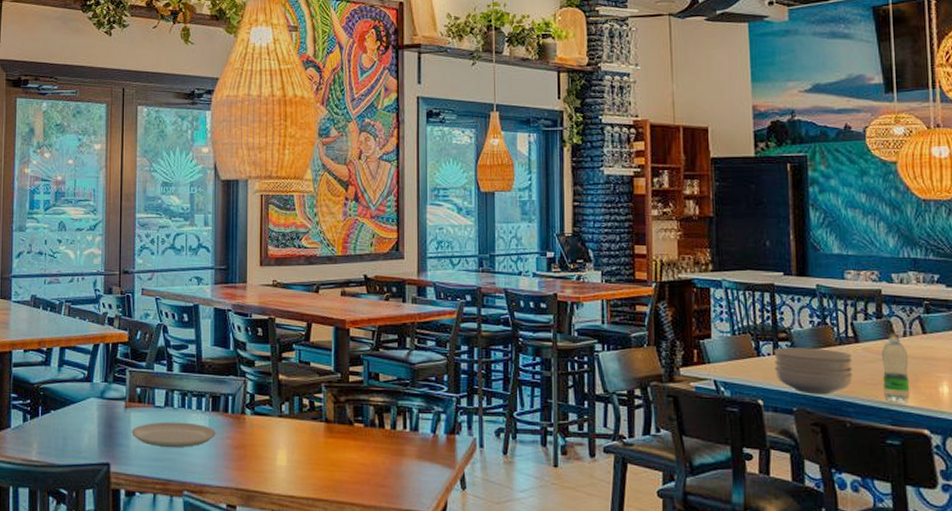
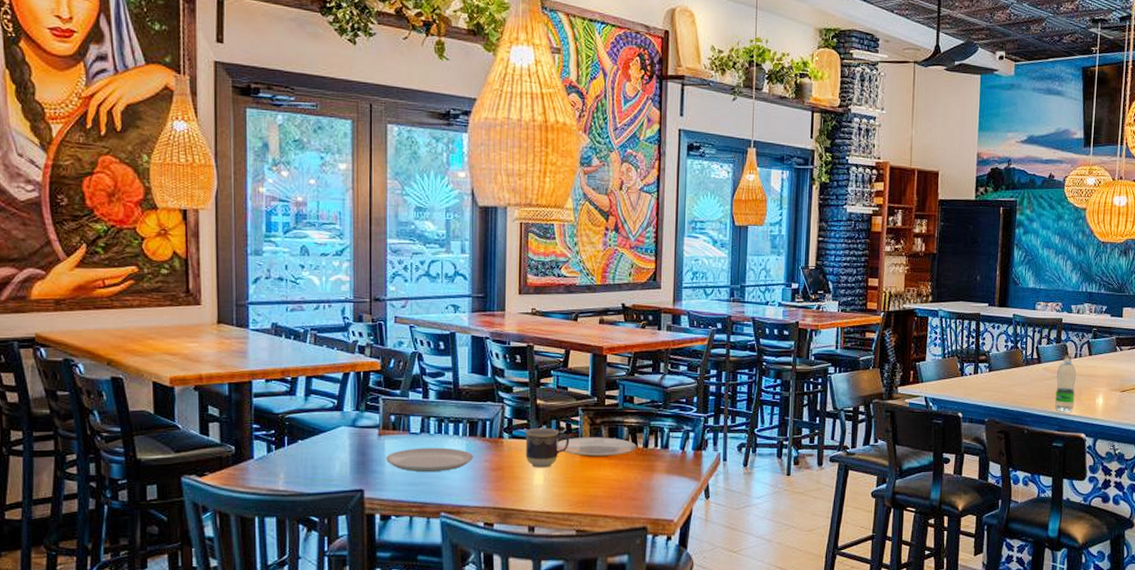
cup: none [268,404,313,448] -> present [525,427,570,468]
plate: none [300,416,384,438] -> present [557,437,637,457]
bowl: present [773,347,853,395] -> none [974,368,1034,408]

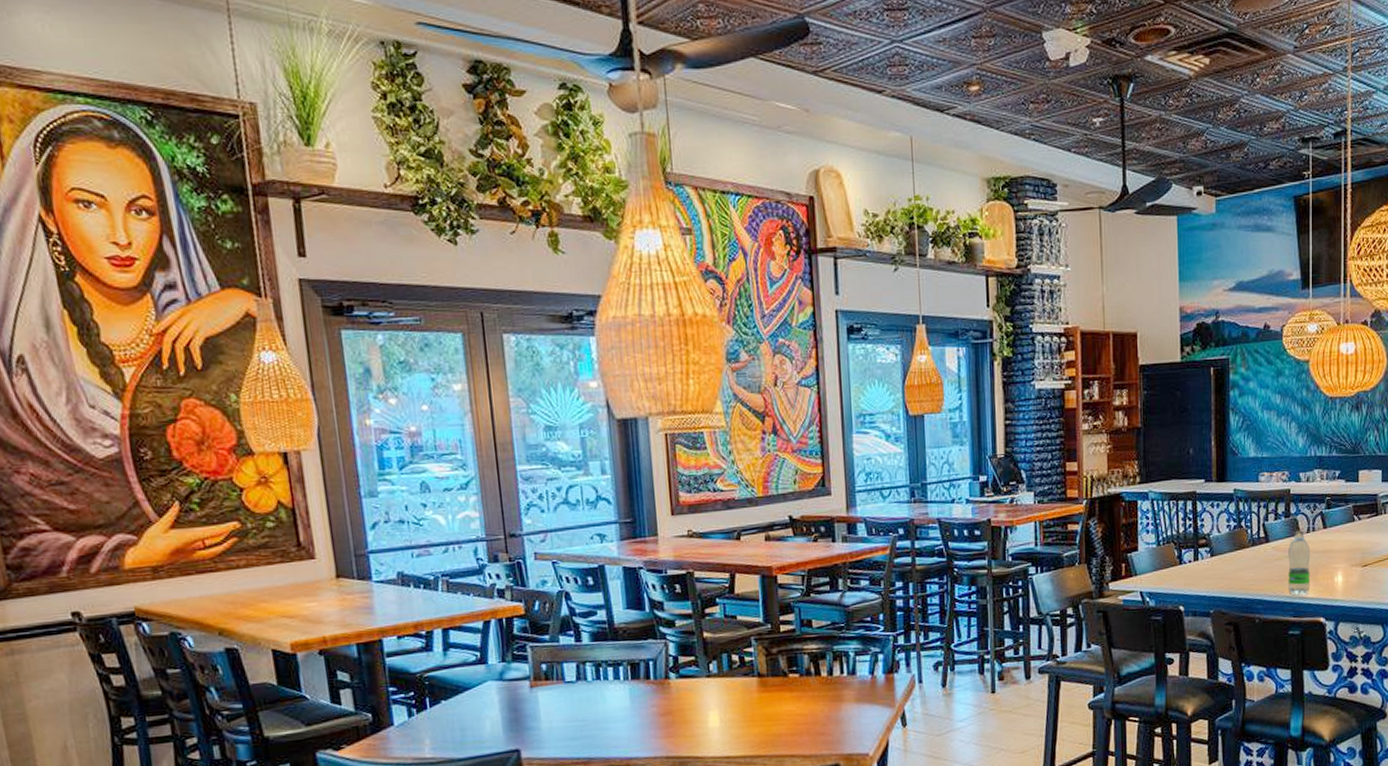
plate: present [386,447,474,471] -> none [541,695,639,725]
cup: present [525,427,570,468] -> none [694,662,745,709]
plate: present [557,437,637,457] -> none [730,667,820,692]

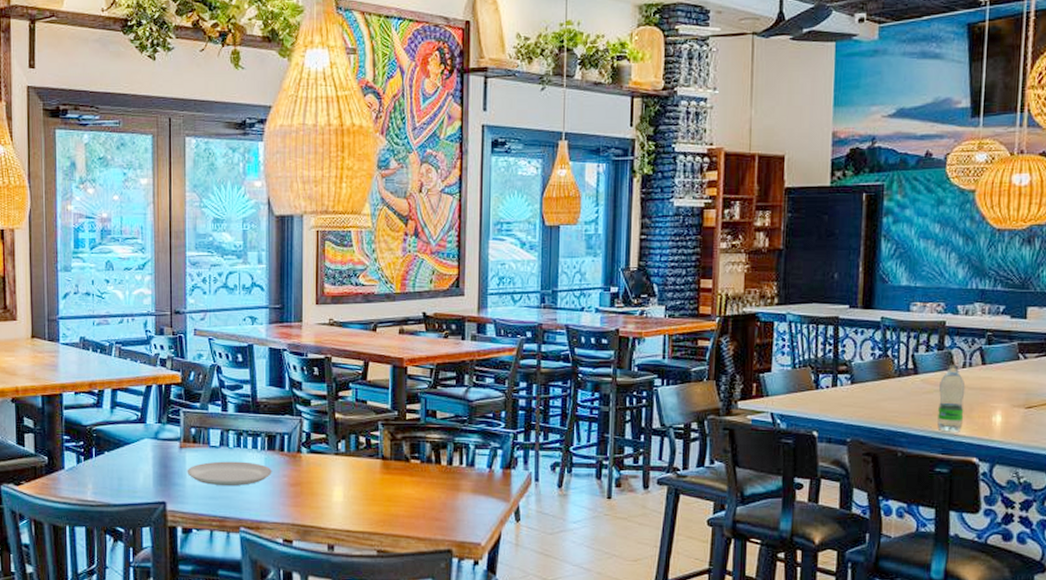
plate: none [541,695,639,725] -> present [187,461,272,485]

